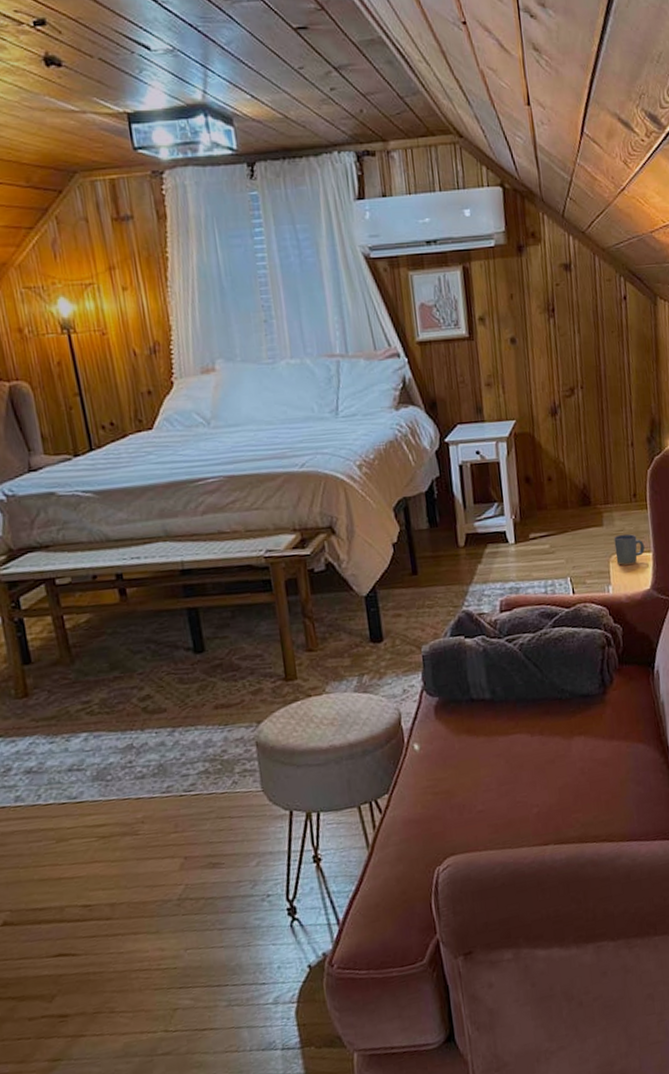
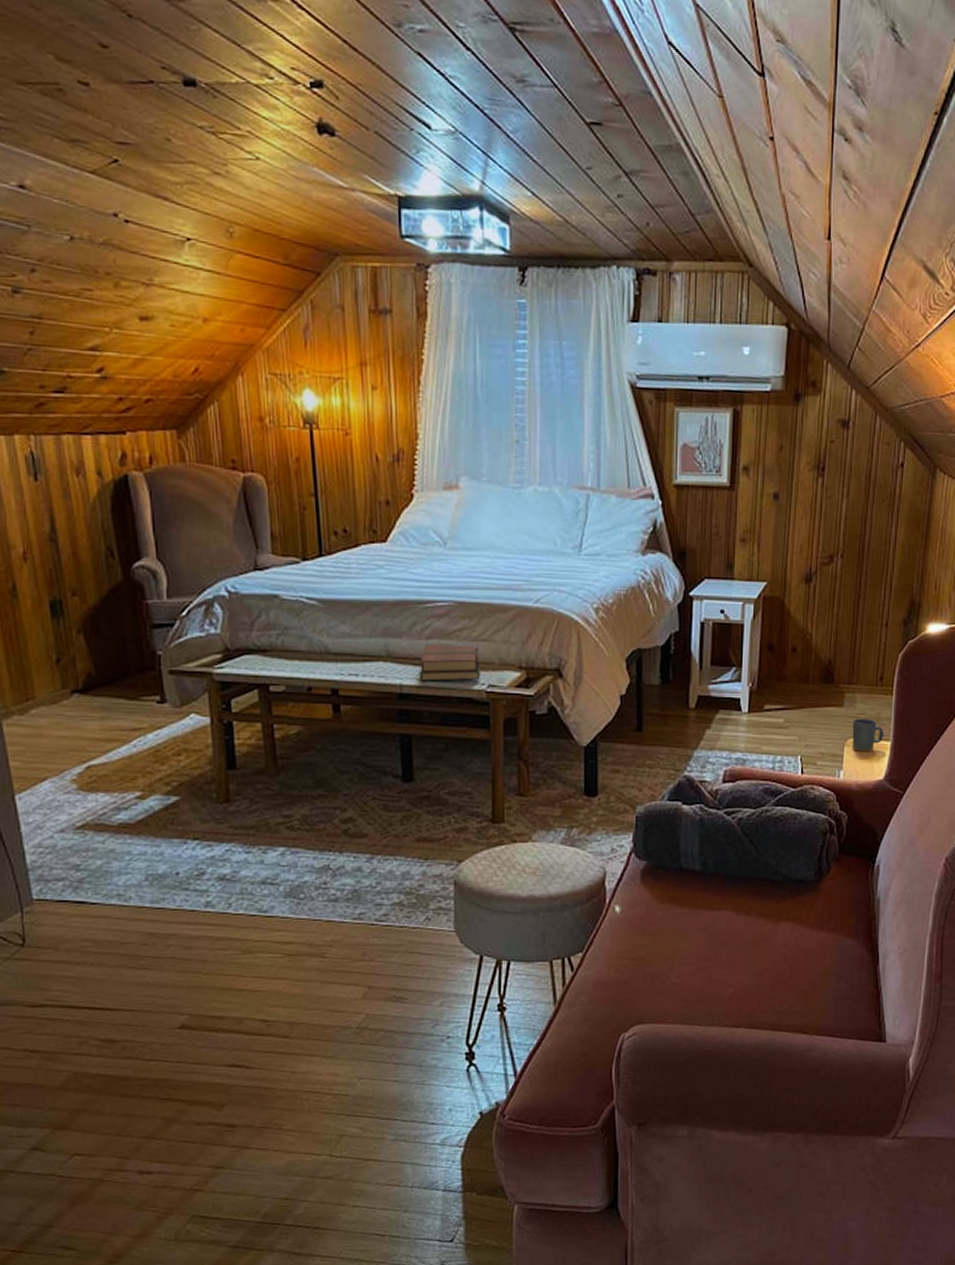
books: none [198,513,258,556] -> present [420,643,480,682]

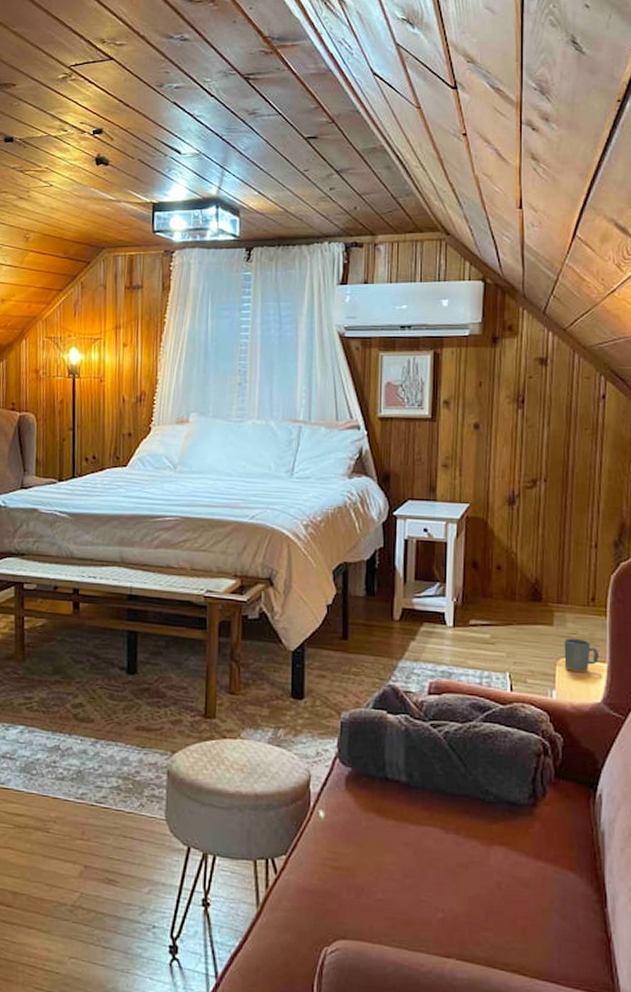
books: present [420,643,480,682] -> none [148,552,201,586]

